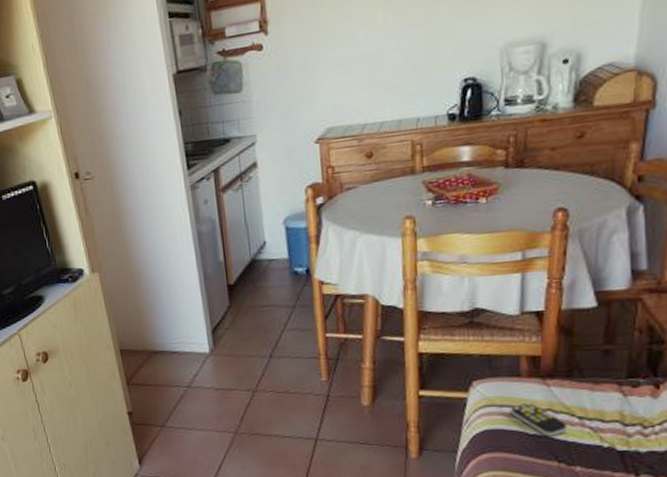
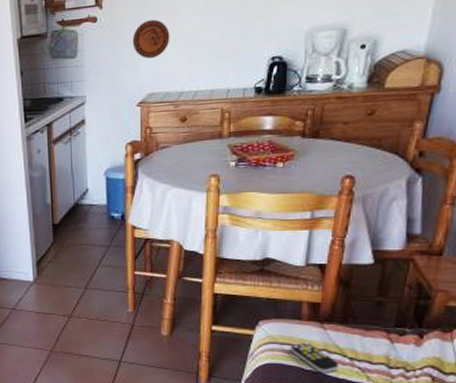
decorative plate: none [304,43,348,89] -> present [132,19,170,59]

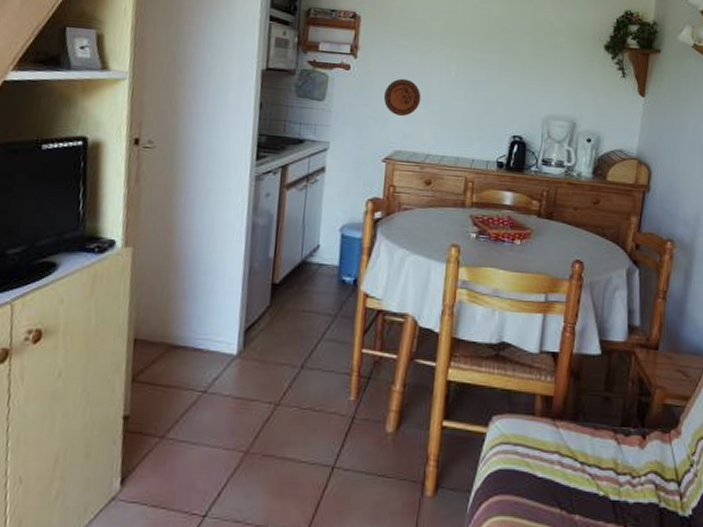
remote control: present [291,342,339,373] -> none [524,442,571,481]

